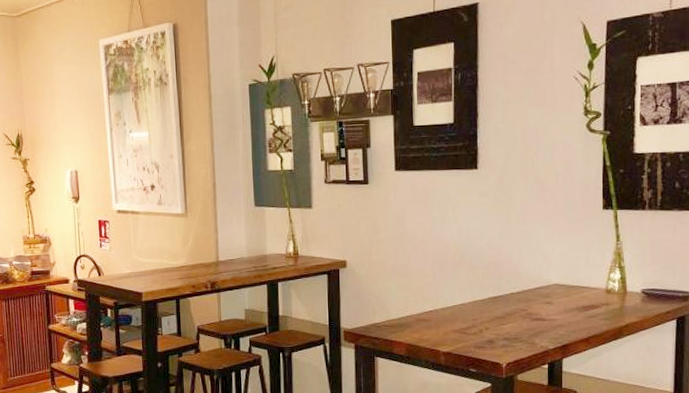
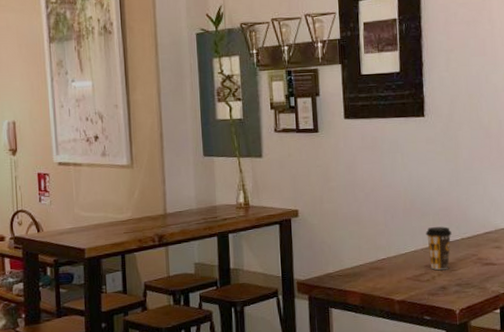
coffee cup: none [474,280,501,323] -> present [425,226,452,270]

